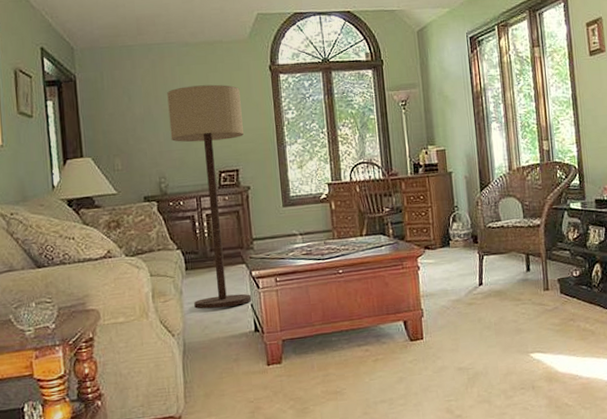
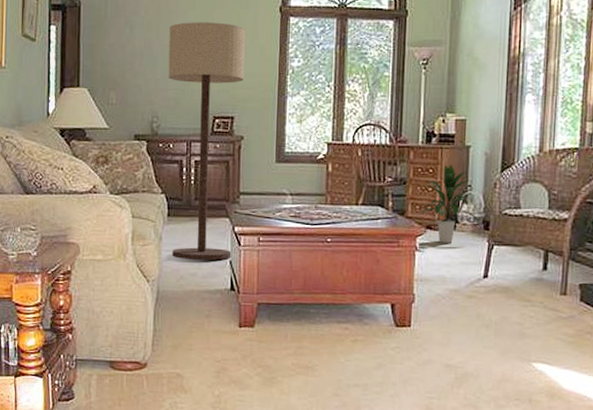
indoor plant: none [416,190,472,260] -> present [420,164,482,243]

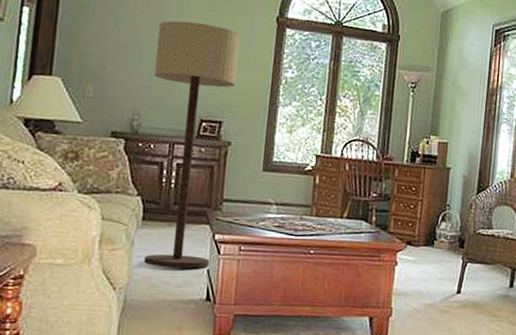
indoor plant: present [420,164,482,243] -> none [402,183,458,259]

